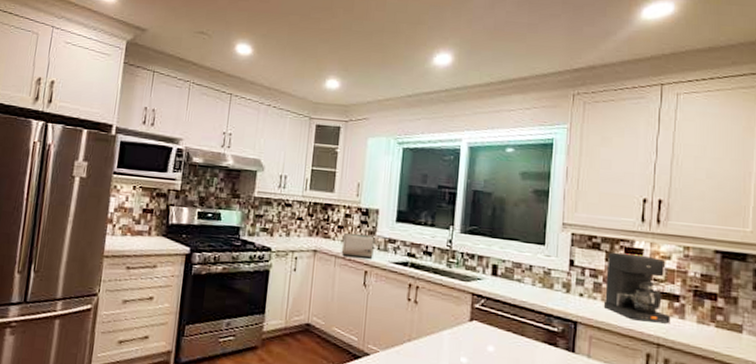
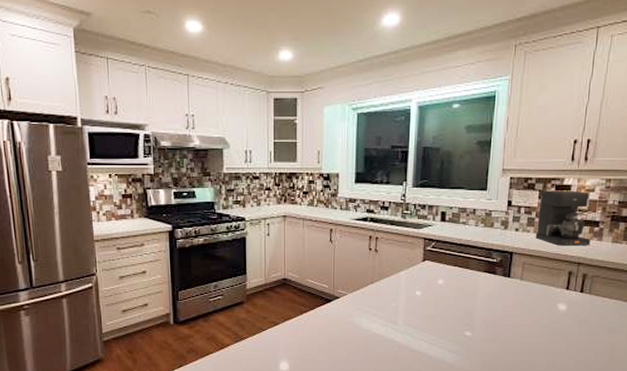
toaster: present [341,233,376,259] -> none [308,198,338,218]

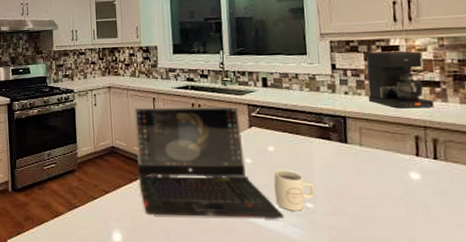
laptop computer: none [309,239,445,347] -> present [135,106,285,220]
mug: none [438,302,475,339] -> present [273,170,316,211]

